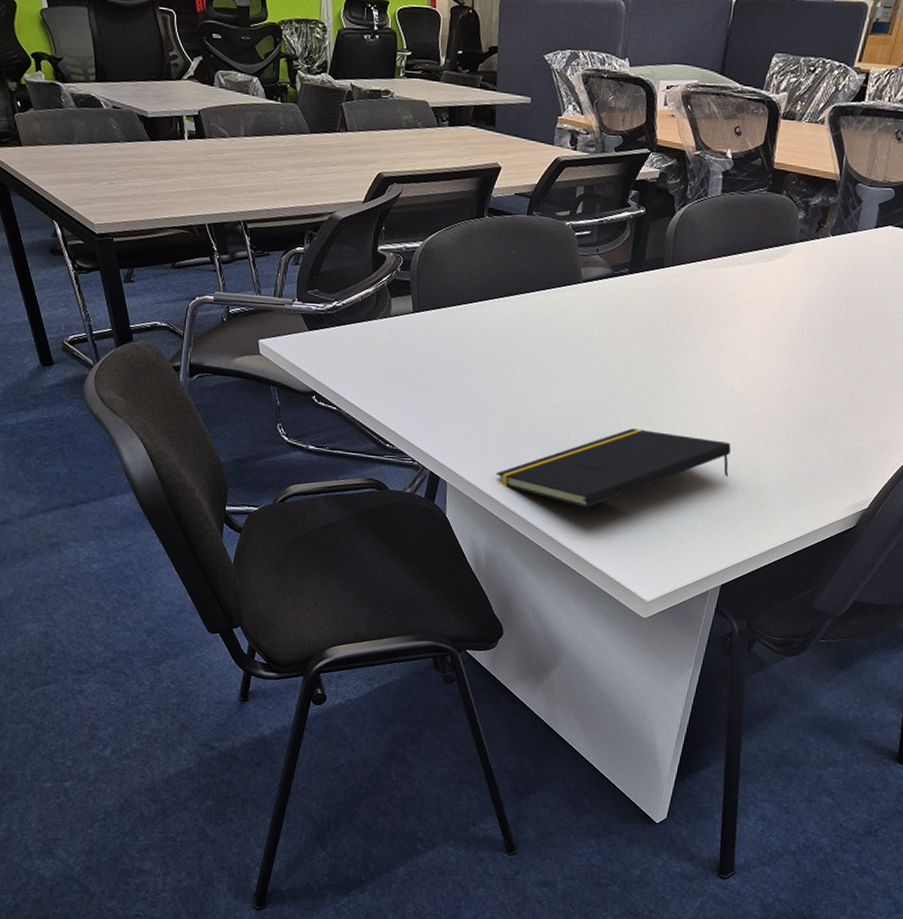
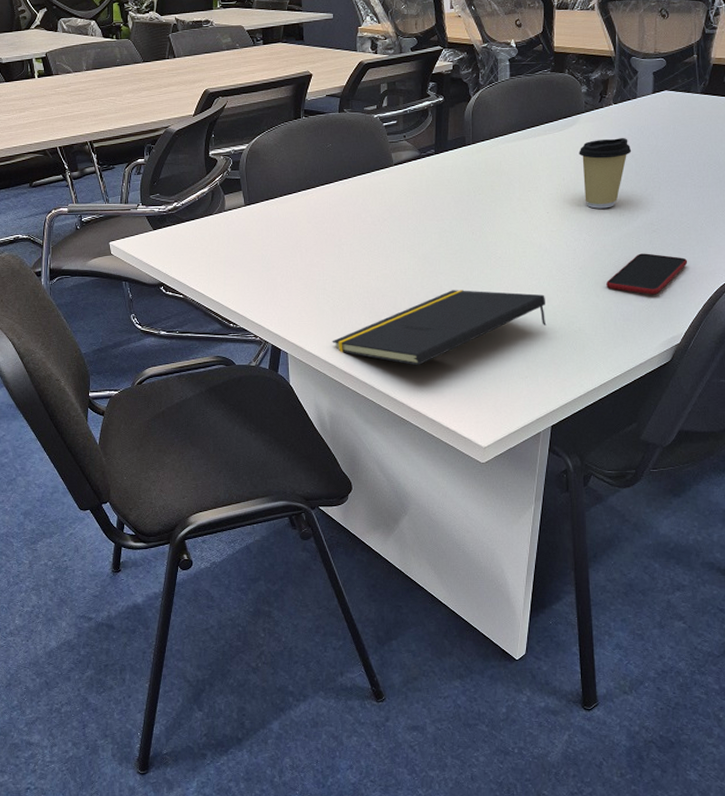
coffee cup: none [786,275,844,354] -> present [579,138,632,209]
smartphone: none [798,407,888,454] -> present [606,253,688,295]

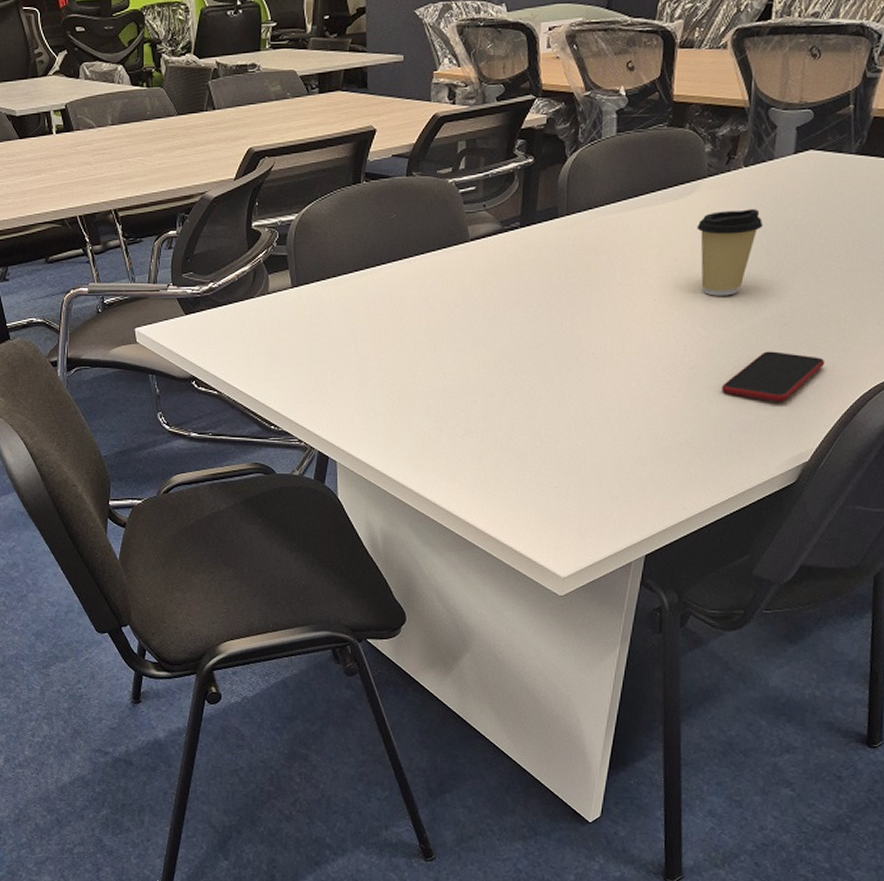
notepad: present [332,290,546,366] -> none [388,391,646,480]

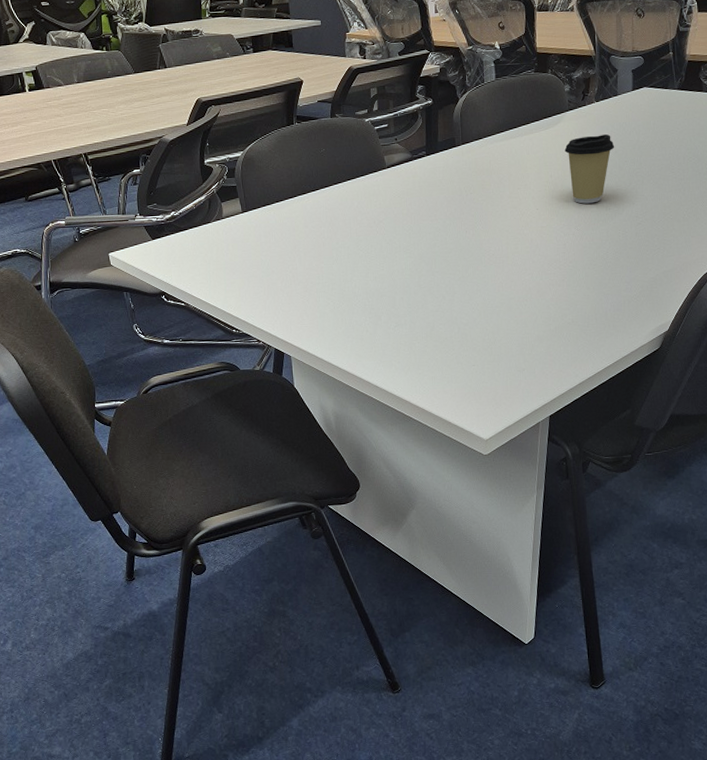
smartphone: present [722,351,825,402] -> none [596,245,673,285]

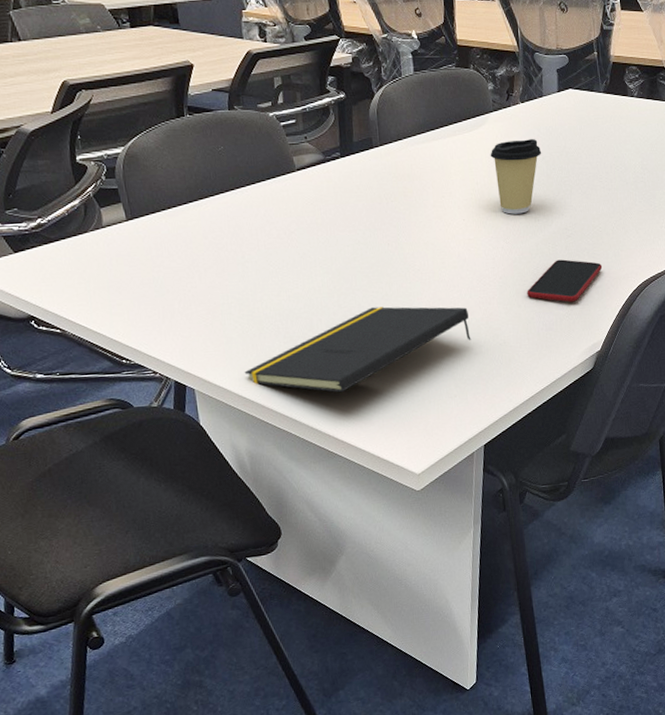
notepad: none [334,287,541,364] -> present [244,307,471,393]
smartphone: none [596,245,673,285] -> present [527,259,603,303]

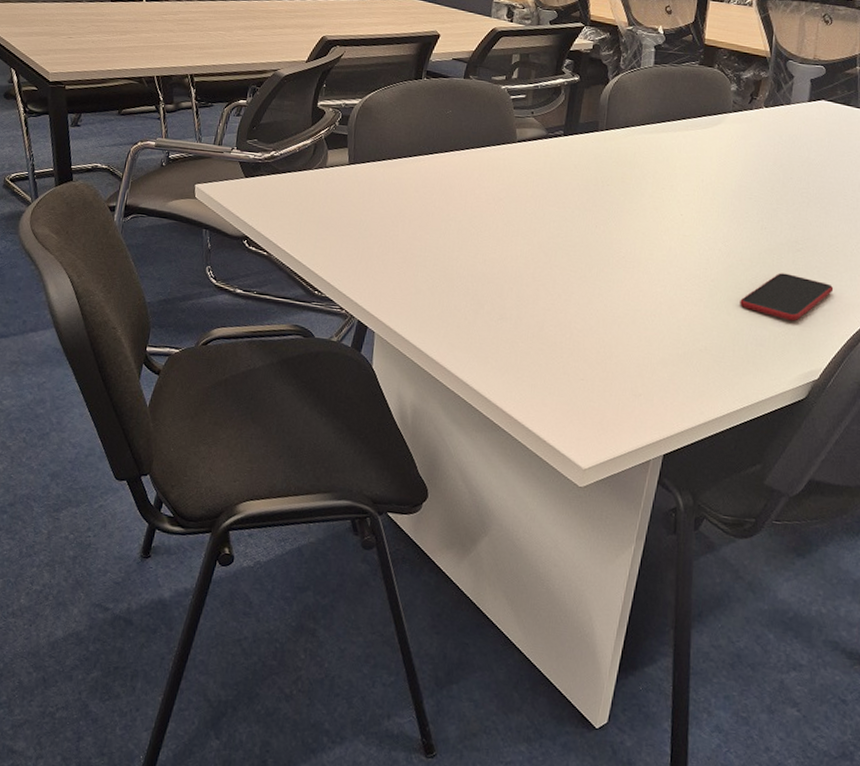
notepad: present [244,307,471,393] -> none [425,286,670,366]
coffee cup: present [490,139,542,214] -> none [721,143,781,219]

